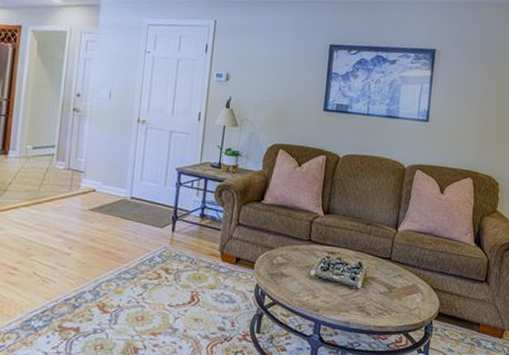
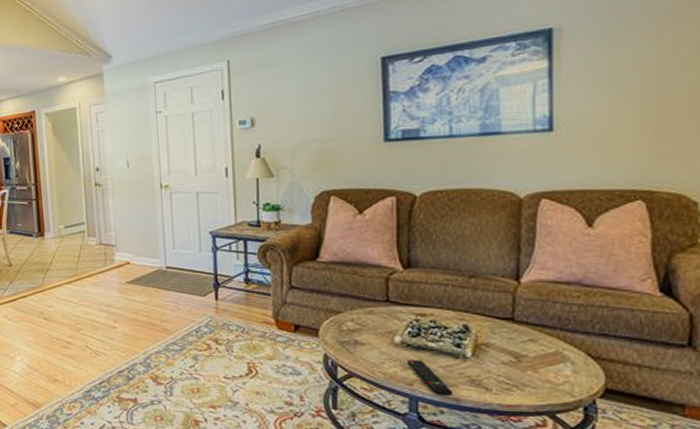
remote control: none [316,289,346,320] -> present [406,359,453,396]

